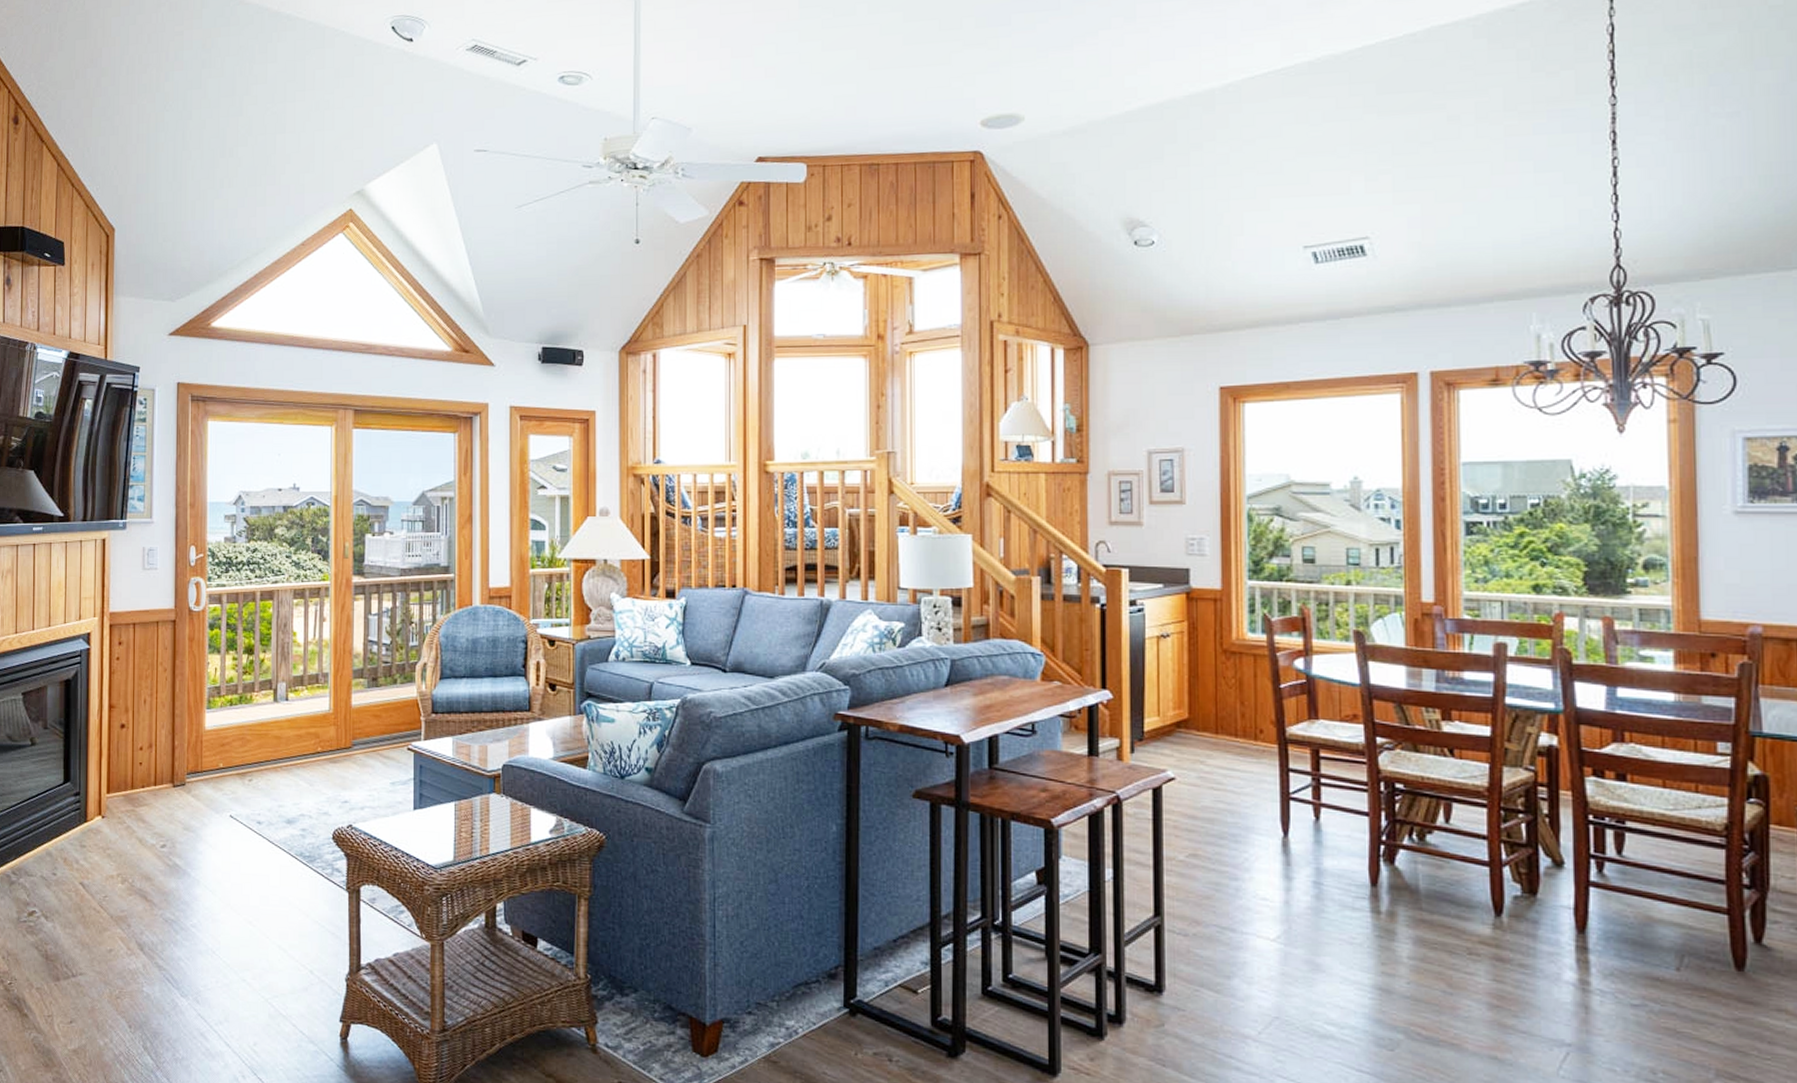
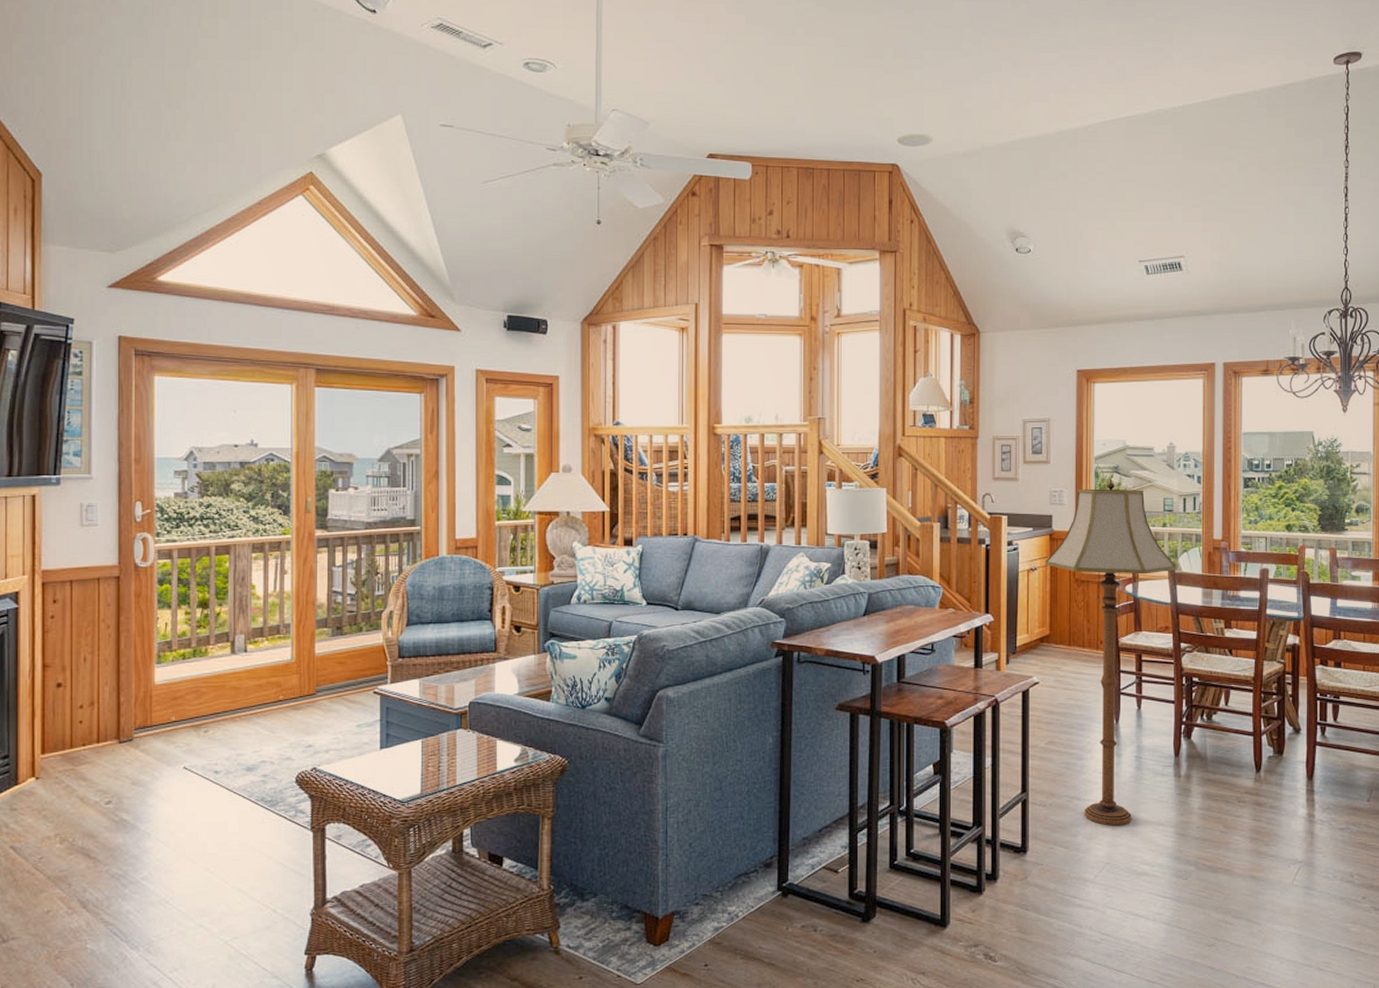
floor lamp: none [1181,523,1367,971] -> present [1045,479,1176,826]

